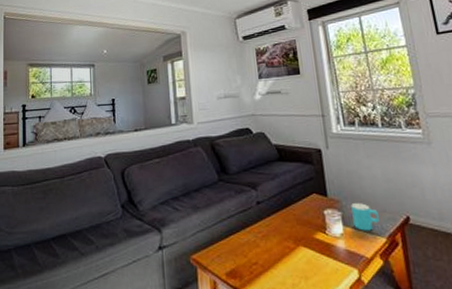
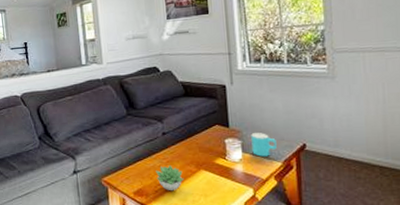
succulent plant: none [250,240,282,273] -> present [156,165,184,191]

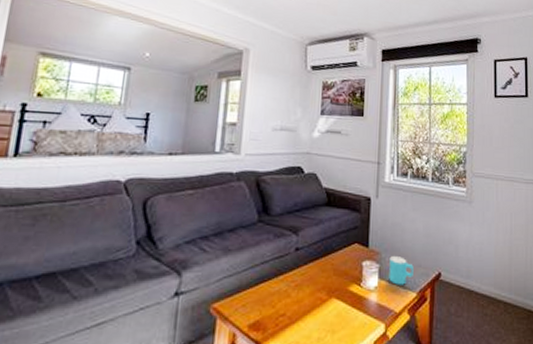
succulent plant: present [156,165,184,191] -> none [280,290,312,325]

